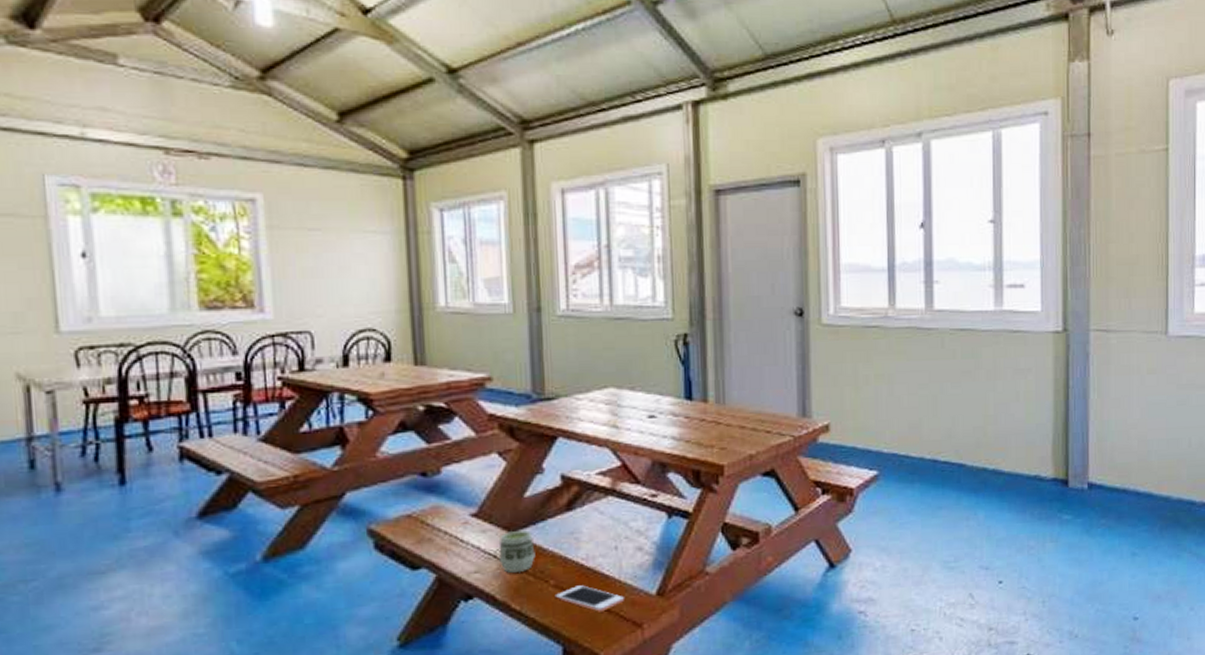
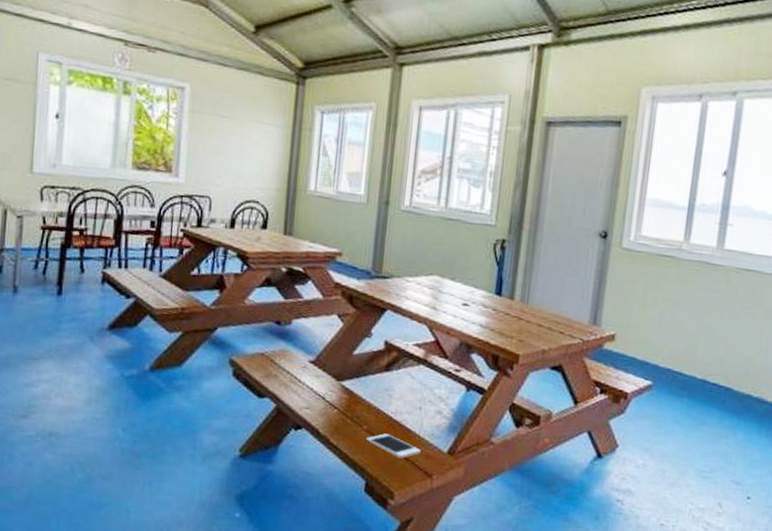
cup: present [499,530,536,573] -> none [326,380,356,415]

